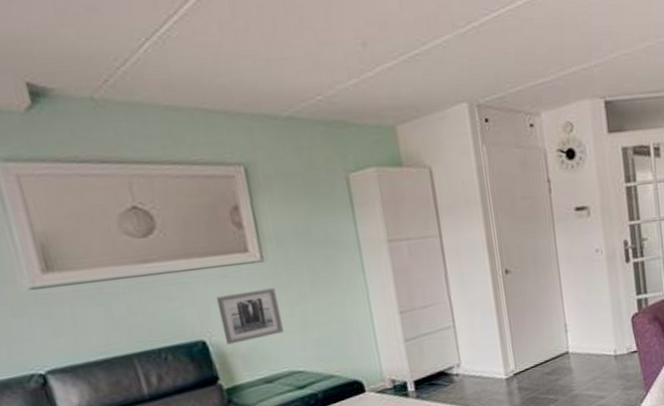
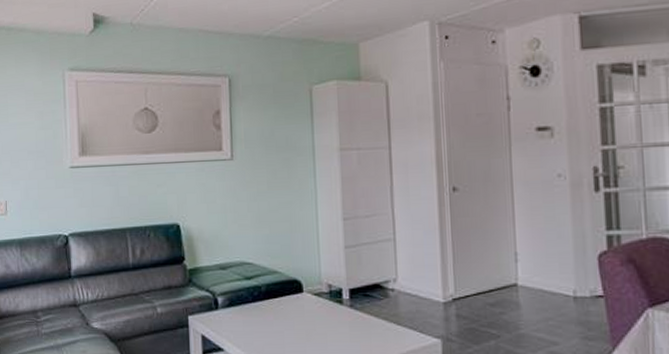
wall art: present [216,288,285,345] -> none [192,184,242,230]

